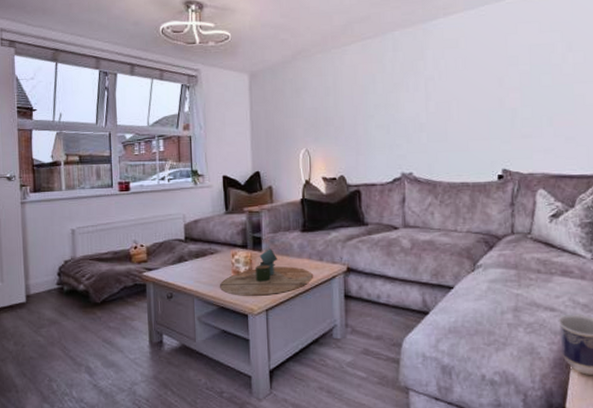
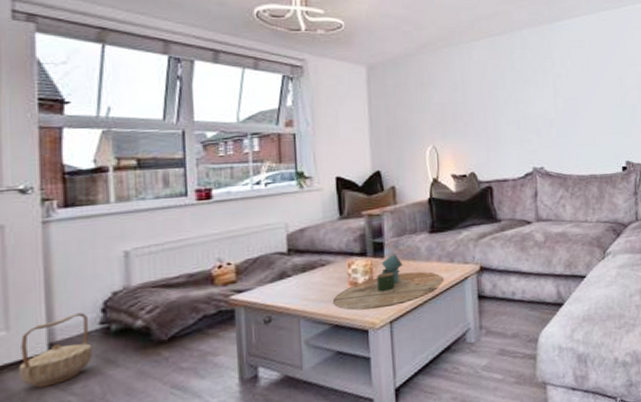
basket: none [9,275,53,328] -> present [18,313,93,388]

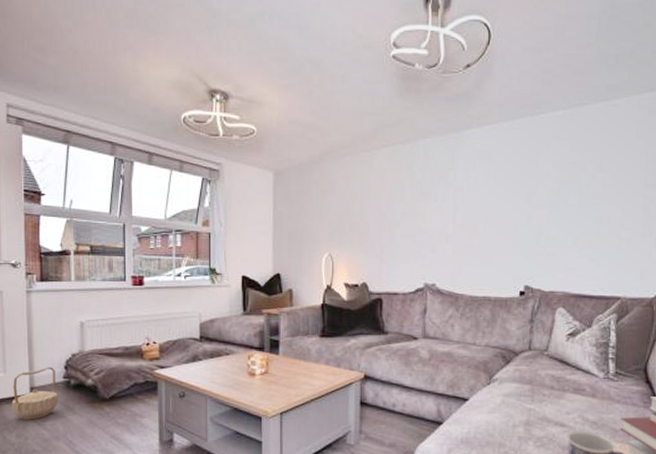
decorative tray: present [333,253,444,310] -> none [234,352,331,399]

